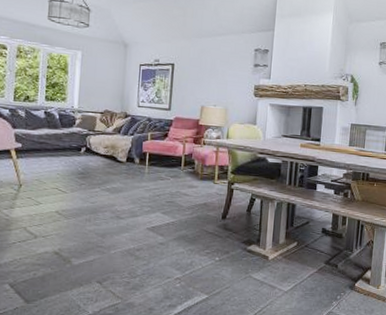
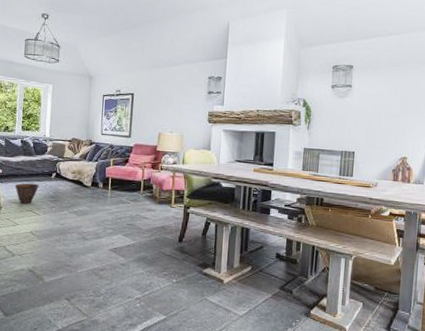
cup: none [37,158,66,182] -> present [14,183,39,204]

